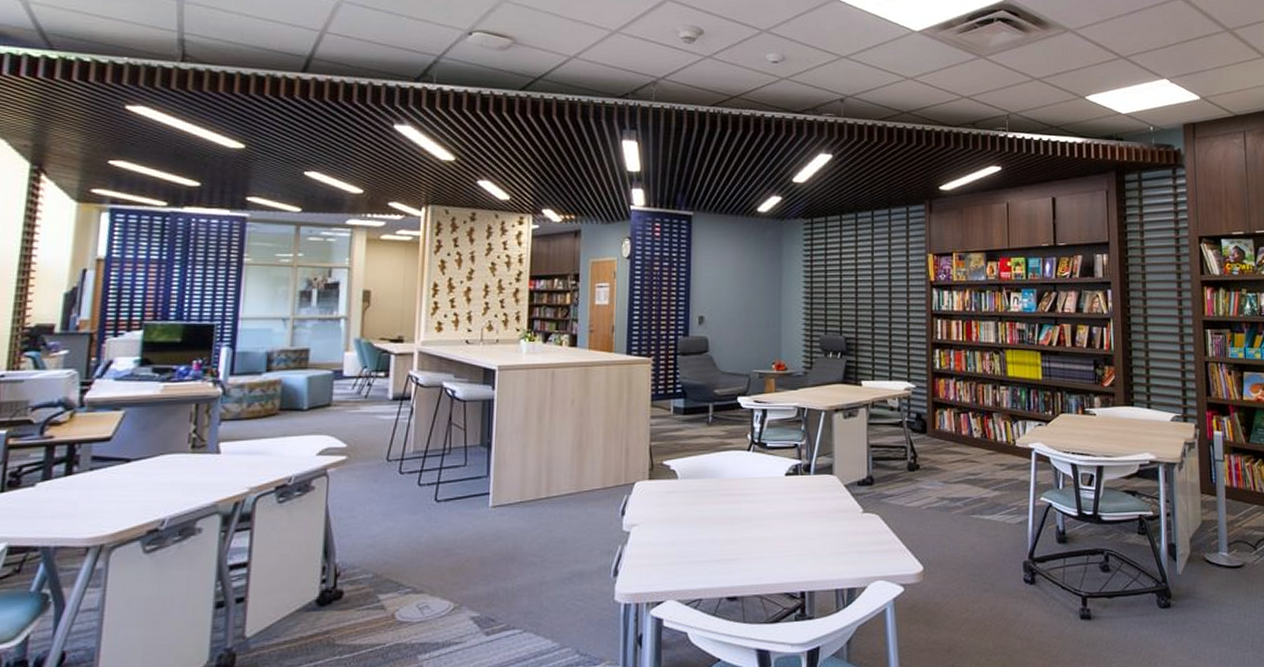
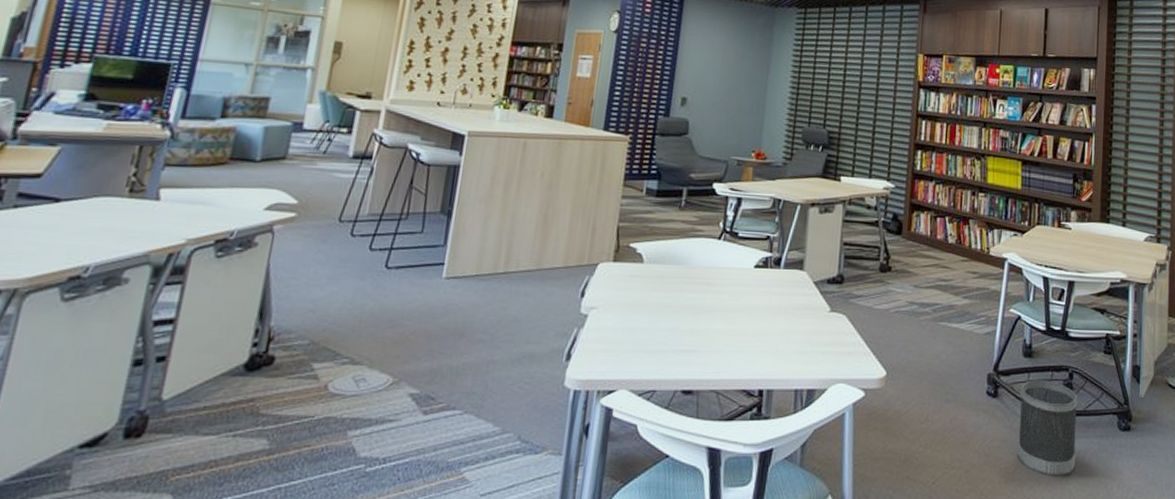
wastebasket: none [1057,564,1118,657] -> present [1017,380,1078,477]

